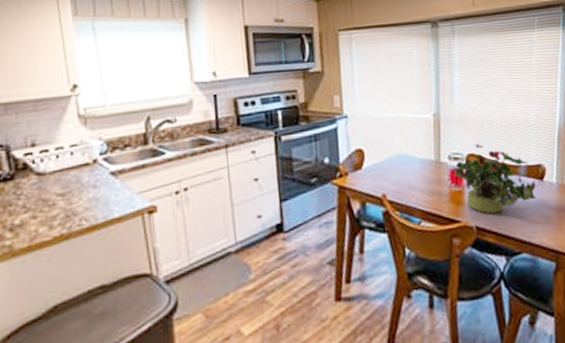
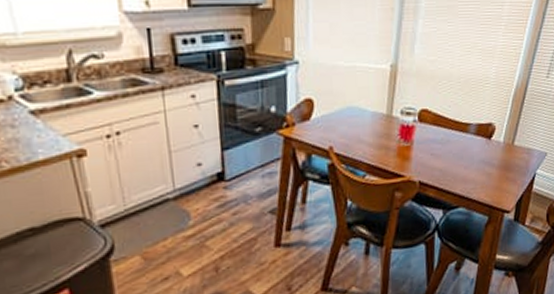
potted plant: present [451,143,539,214] -> none [402,99,486,170]

